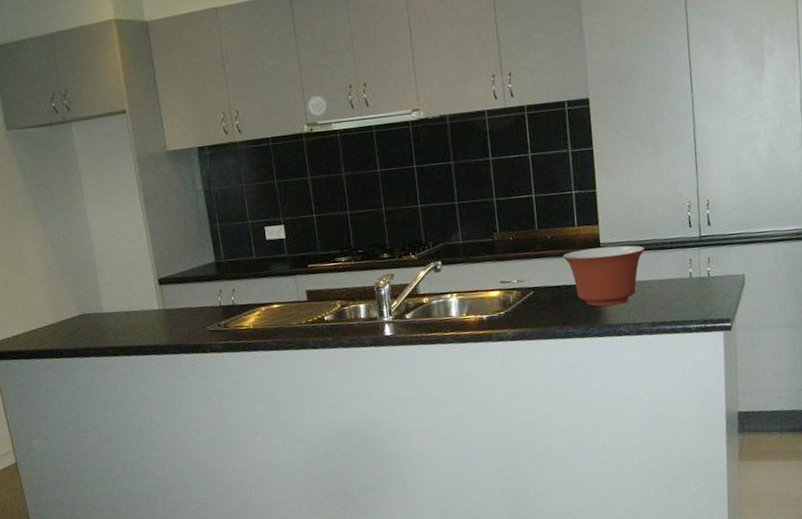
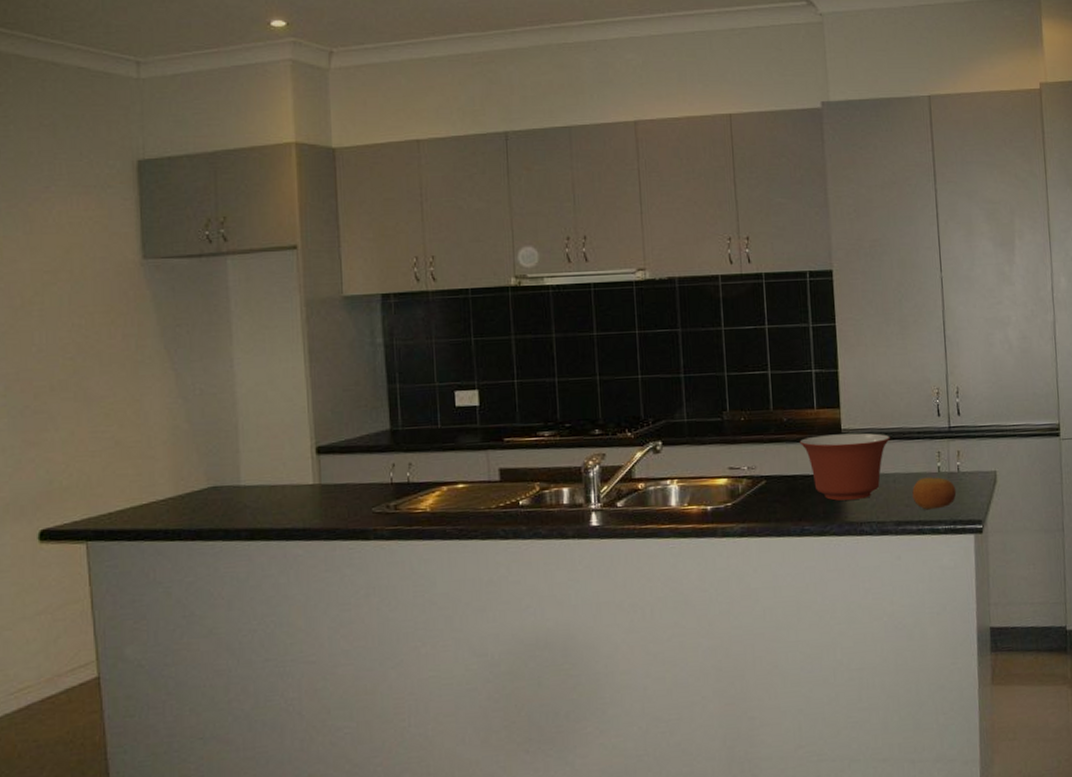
fruit: none [666,282,707,312] -> present [912,477,957,510]

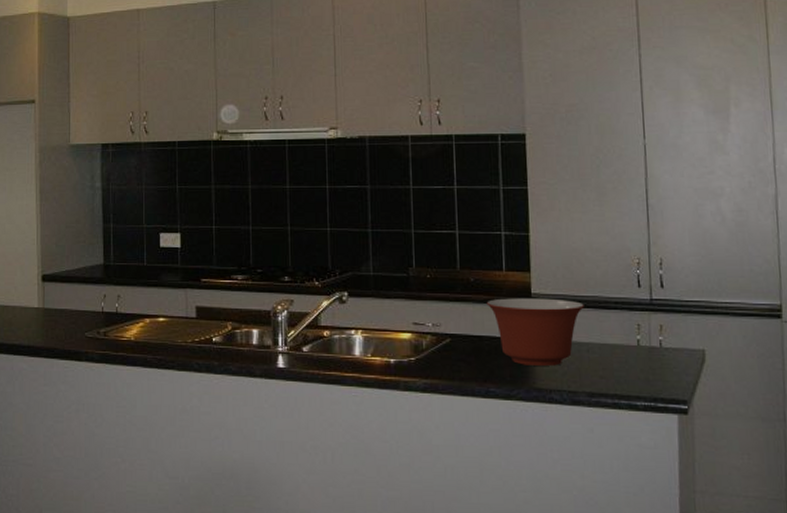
fruit: present [912,477,957,510] -> none [607,350,658,384]

